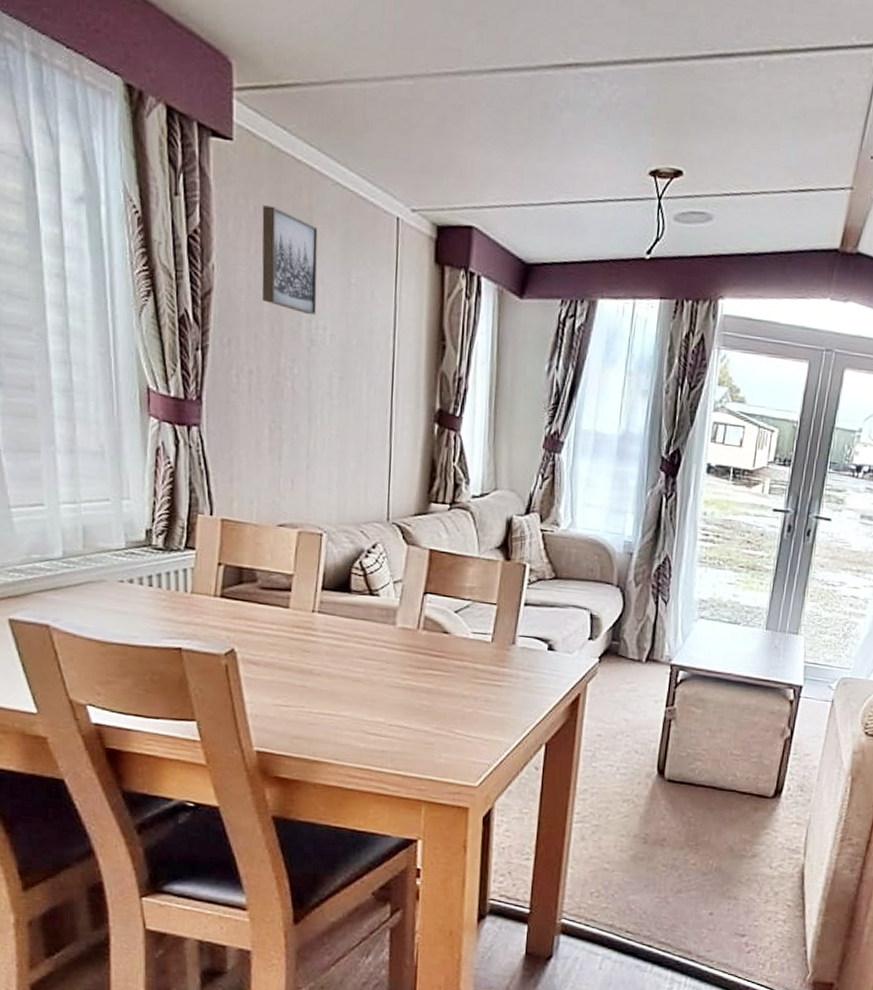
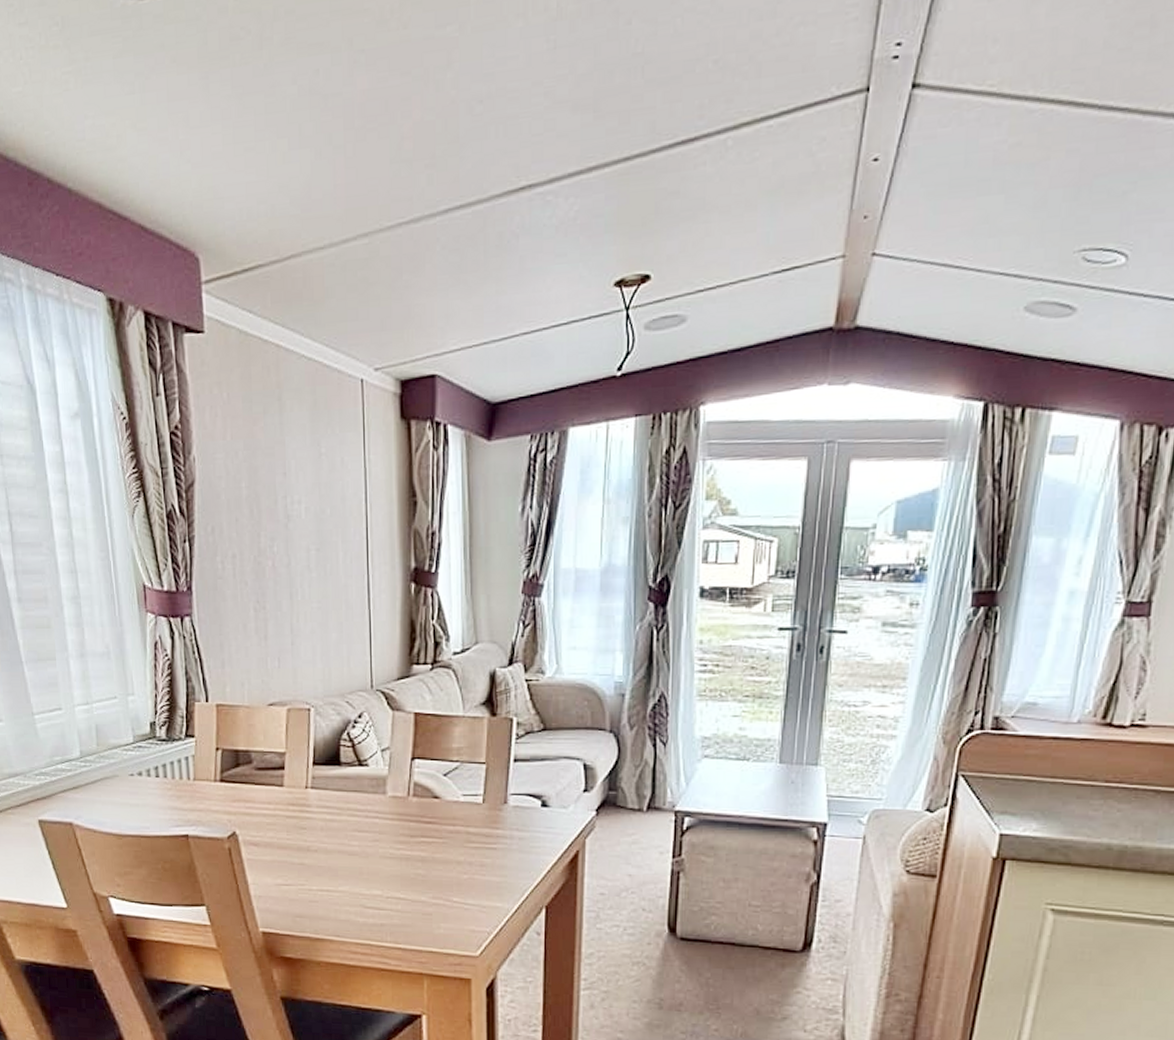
wall art: present [262,205,318,316] -> none [235,390,291,492]

